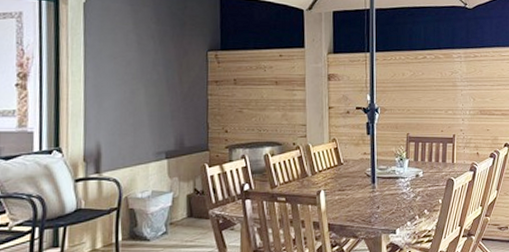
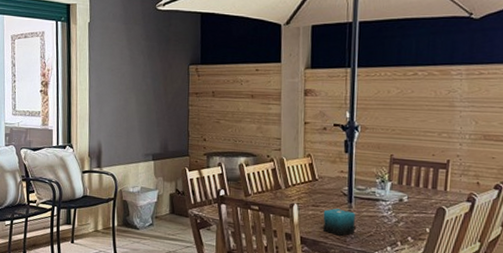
candle: none [349,191,378,217] -> present [323,208,355,236]

